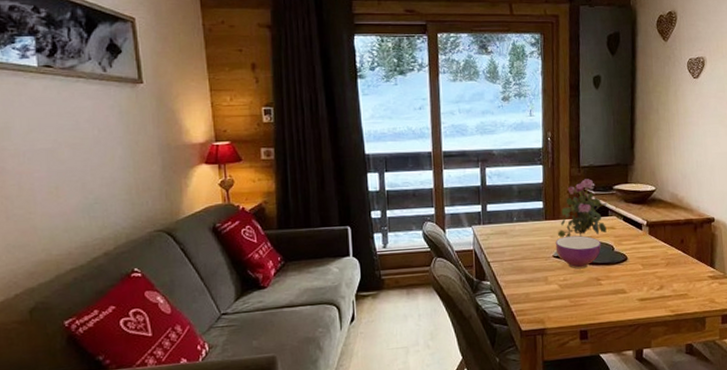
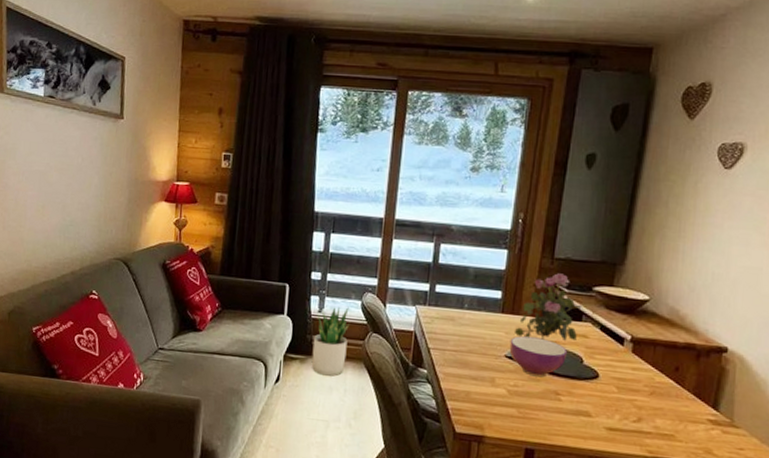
planter: none [382,238,416,306] -> present [312,306,349,377]

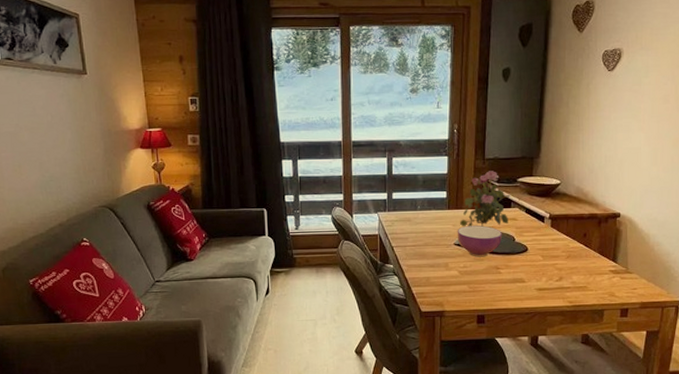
planter: present [312,306,349,377] -> none [294,222,324,282]

